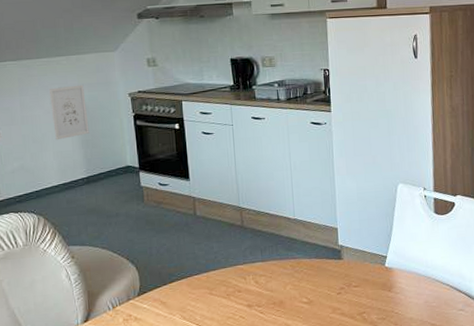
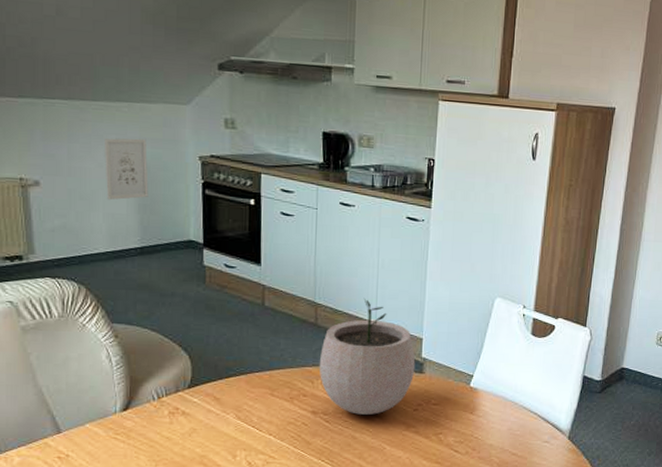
plant pot: none [249,198,334,304] -> present [319,297,416,415]

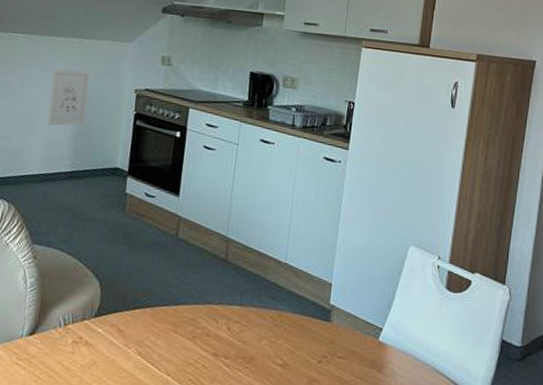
plant pot: present [319,297,416,415] -> none [224,236,323,363]

